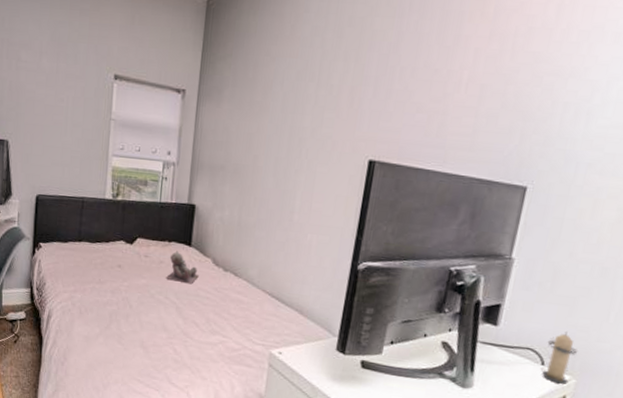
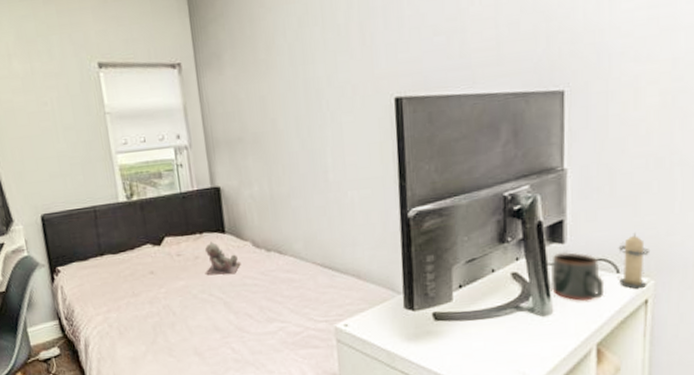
mug: none [477,333,528,385] -> present [551,252,605,301]

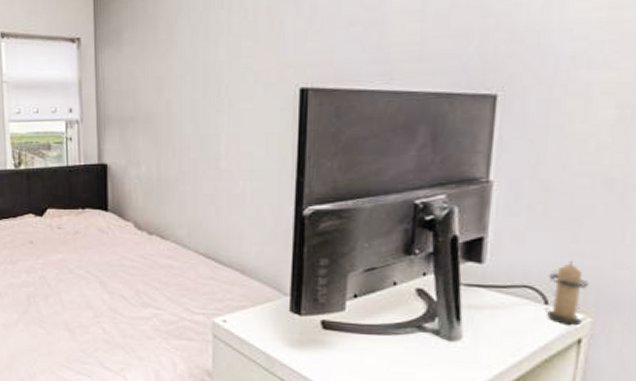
stuffed animal: present [204,241,241,275] -> none [83,218,121,254]
mug: present [551,252,605,301] -> none [463,272,529,331]

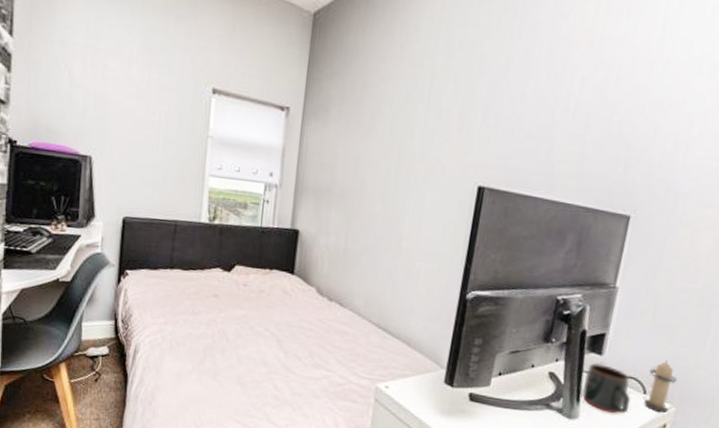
mug: none [463,272,529,331] -> present [582,362,631,414]

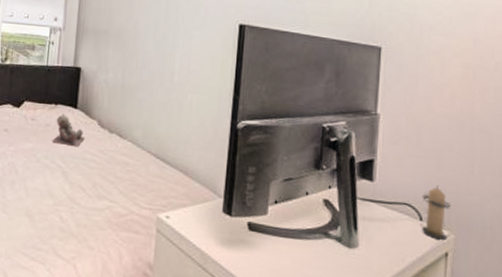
stuffed animal: none [265,279,302,315] -> present [51,113,85,147]
mug: present [582,362,631,414] -> none [359,189,408,242]

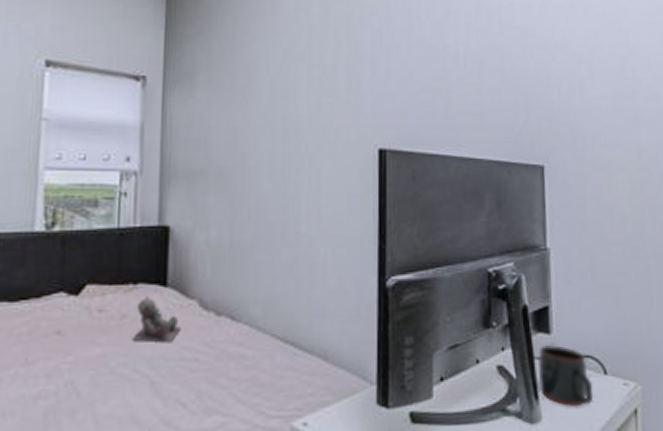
mug: none [359,189,408,242] -> present [538,344,593,407]
candle: present [420,185,452,240] -> none [603,328,635,394]

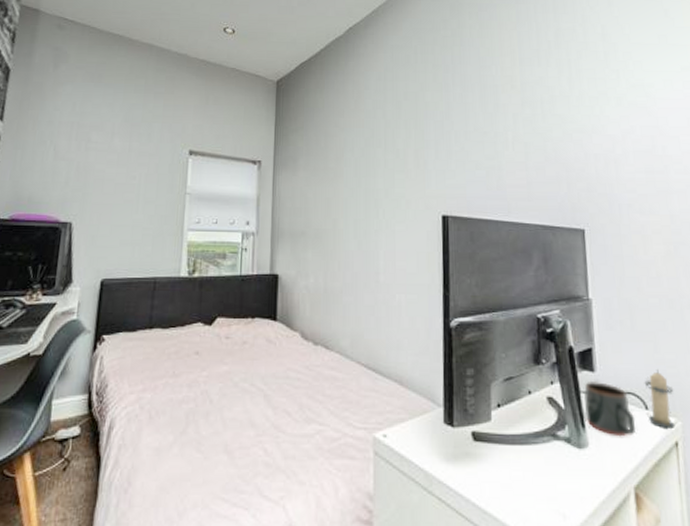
stuffed animal: present [131,295,181,343] -> none [250,327,287,365]
candle: none [603,328,635,394] -> present [644,370,675,428]

